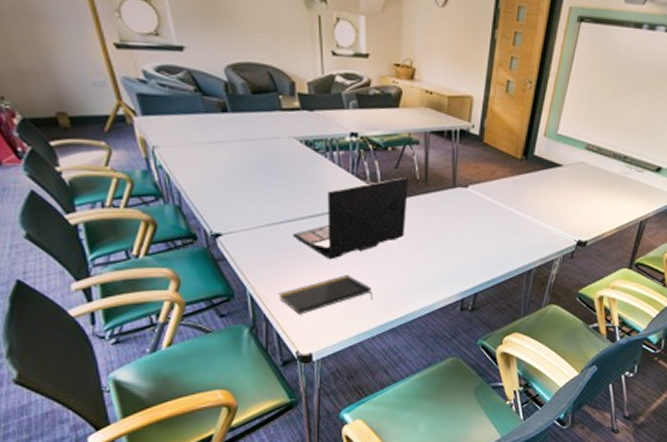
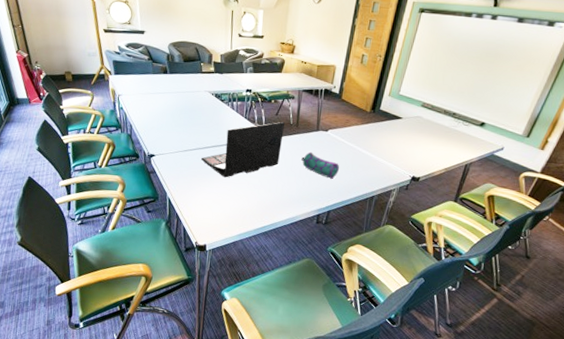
notepad: present [278,275,372,315] -> none [187,190,252,216]
pencil case: none [435,216,487,251] -> present [301,151,340,179]

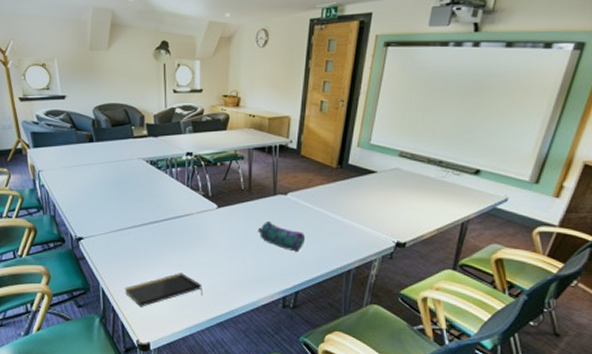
notepad: none [187,190,252,216] -> present [124,273,202,307]
laptop: present [200,121,285,178] -> none [137,187,234,259]

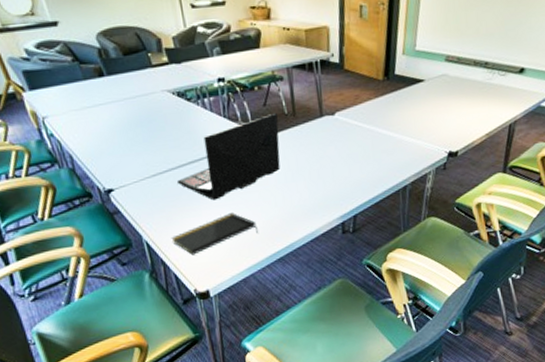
laptop: none [137,187,234,259] -> present [176,112,281,201]
pencil case: present [258,220,306,252] -> none [308,145,359,175]

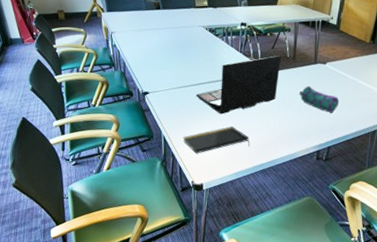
pencil case: none [308,145,359,175] -> present [299,85,340,113]

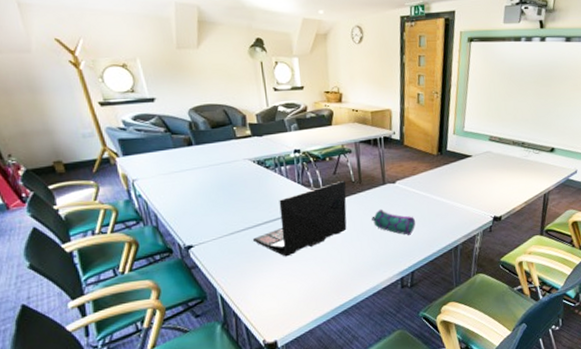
notepad: present [183,126,250,154] -> none [244,268,325,308]

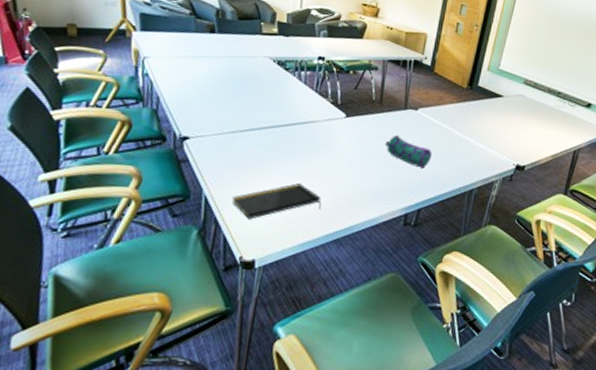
notepad: none [244,268,325,308] -> present [232,183,321,220]
laptop: present [252,180,347,257] -> none [253,97,365,168]

